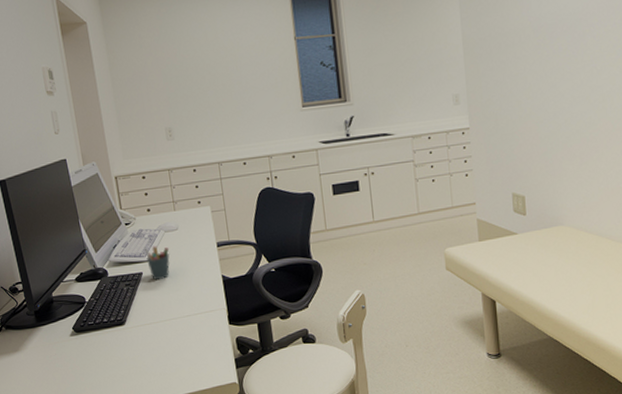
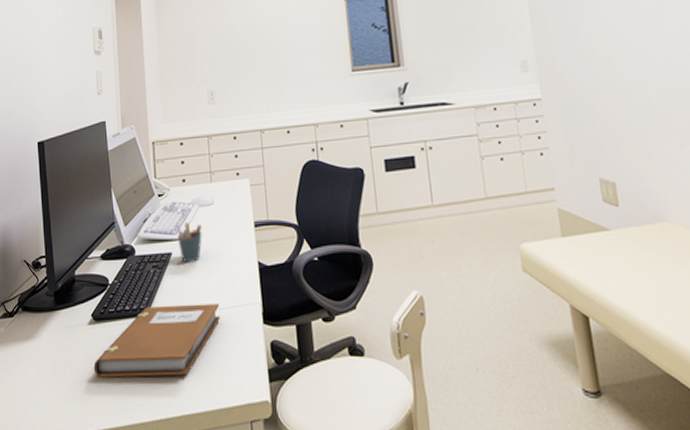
notebook: none [79,311,191,377] -> present [93,304,221,378]

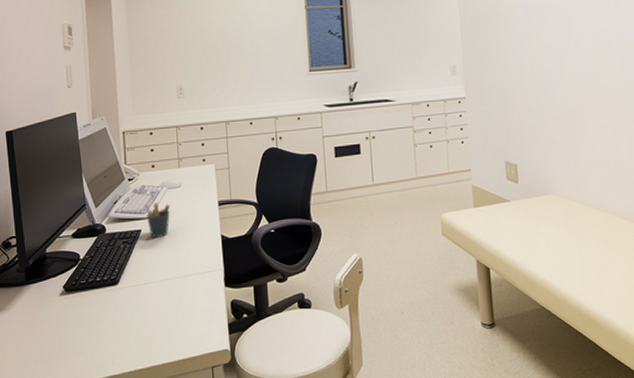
notebook: present [93,304,221,378] -> none [65,272,187,340]

